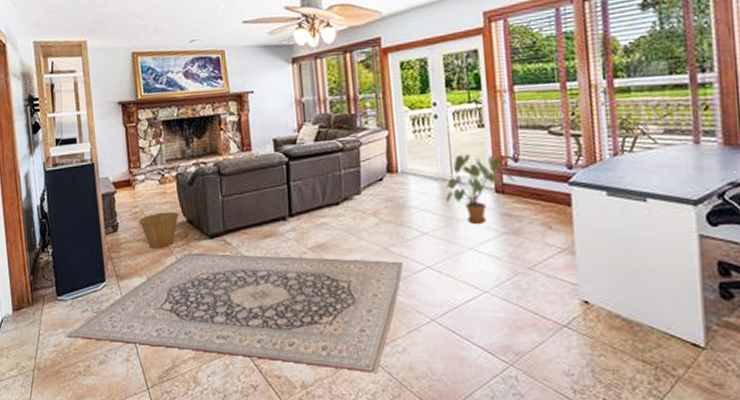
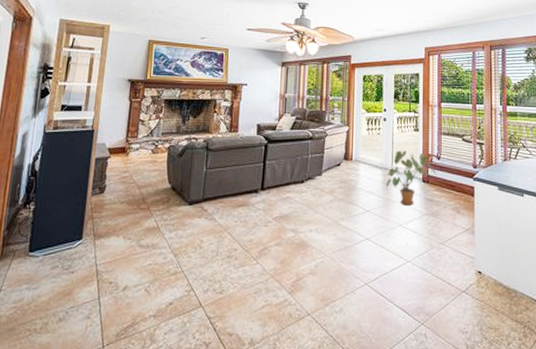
area rug: present [64,253,403,374] -> none [26,217,348,332]
basket: present [139,211,179,250] -> none [126,178,165,212]

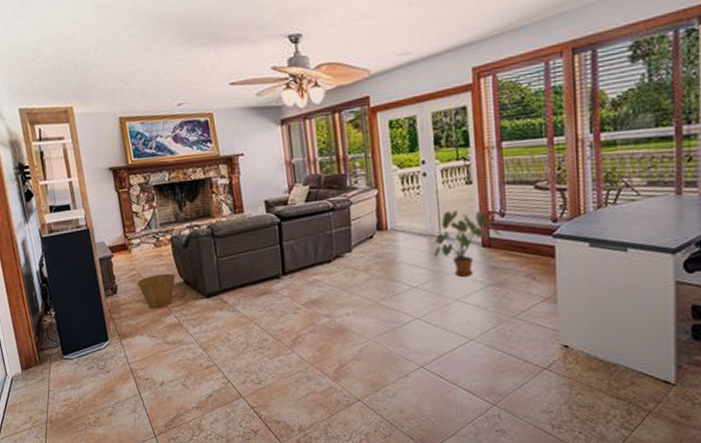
basket: none [126,178,165,212] -> present [137,273,176,310]

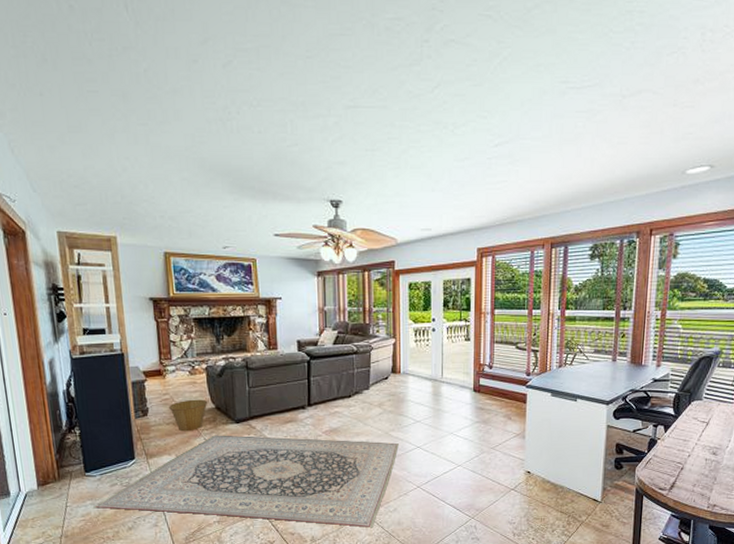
area rug: none [72,312,393,417] -> present [92,435,399,528]
house plant: present [432,210,501,277] -> none [435,361,489,414]

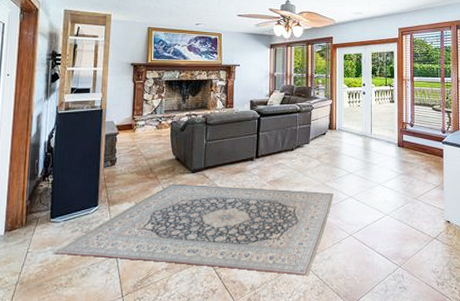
basket: present [169,399,208,432] -> none [135,151,170,181]

